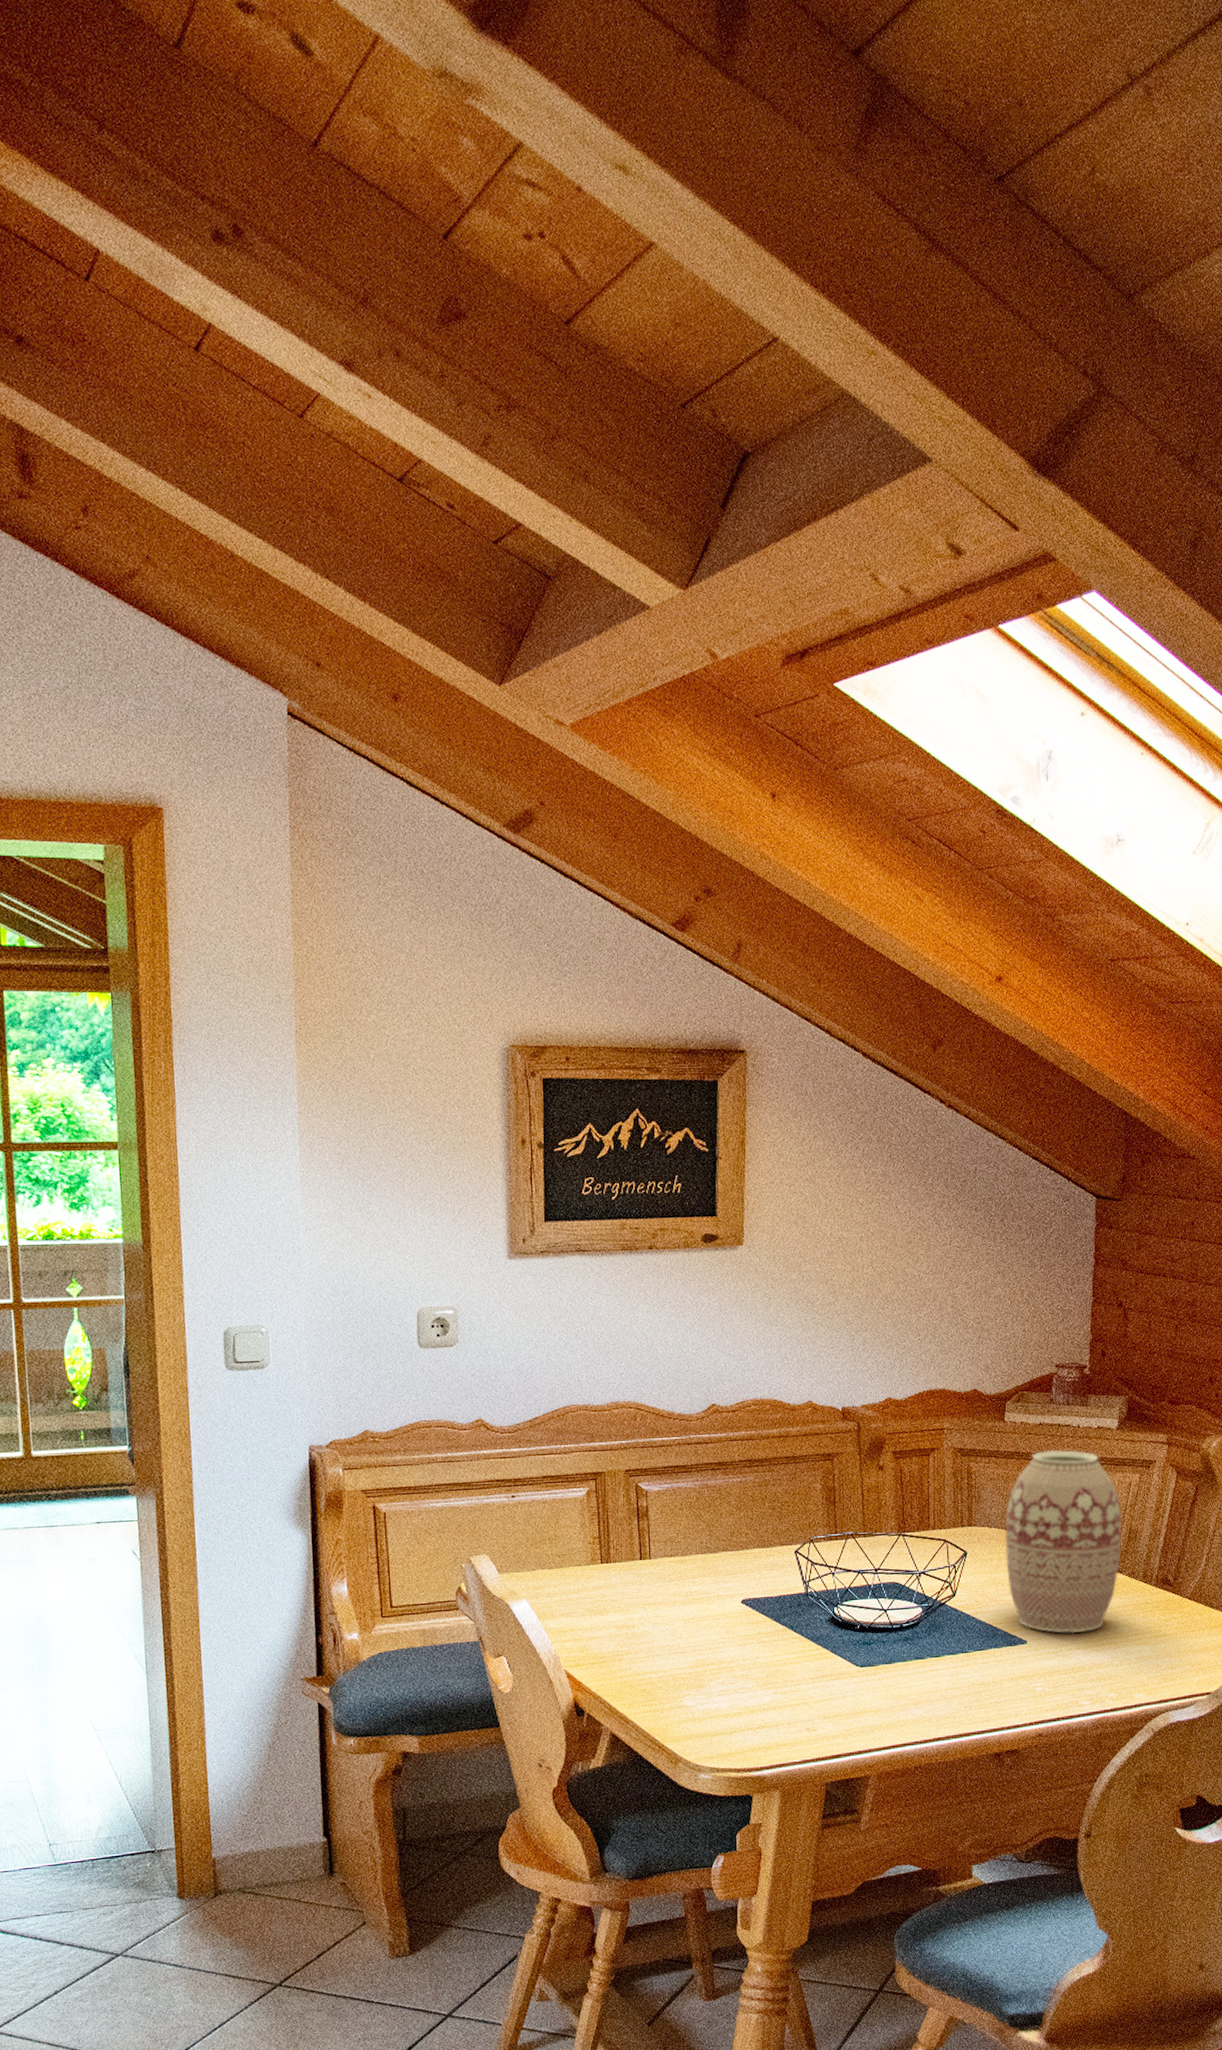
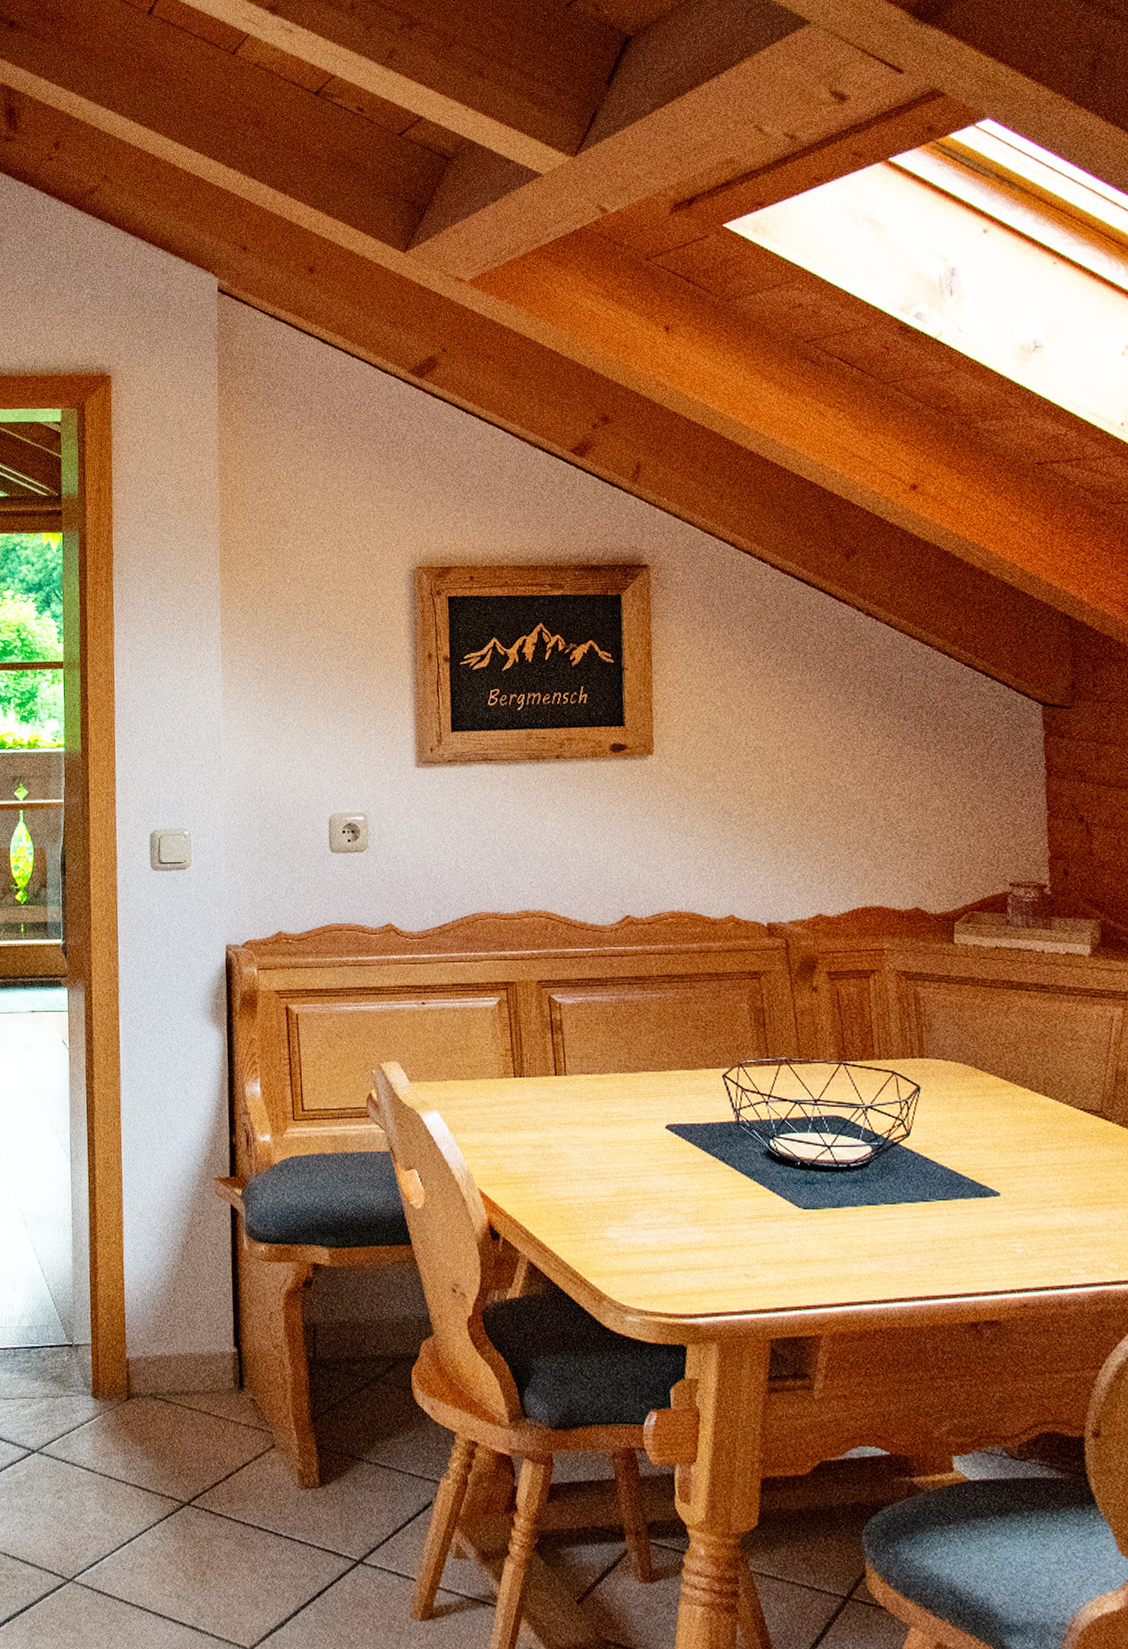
vase: present [1004,1449,1122,1634] -> none [963,976,1109,1188]

